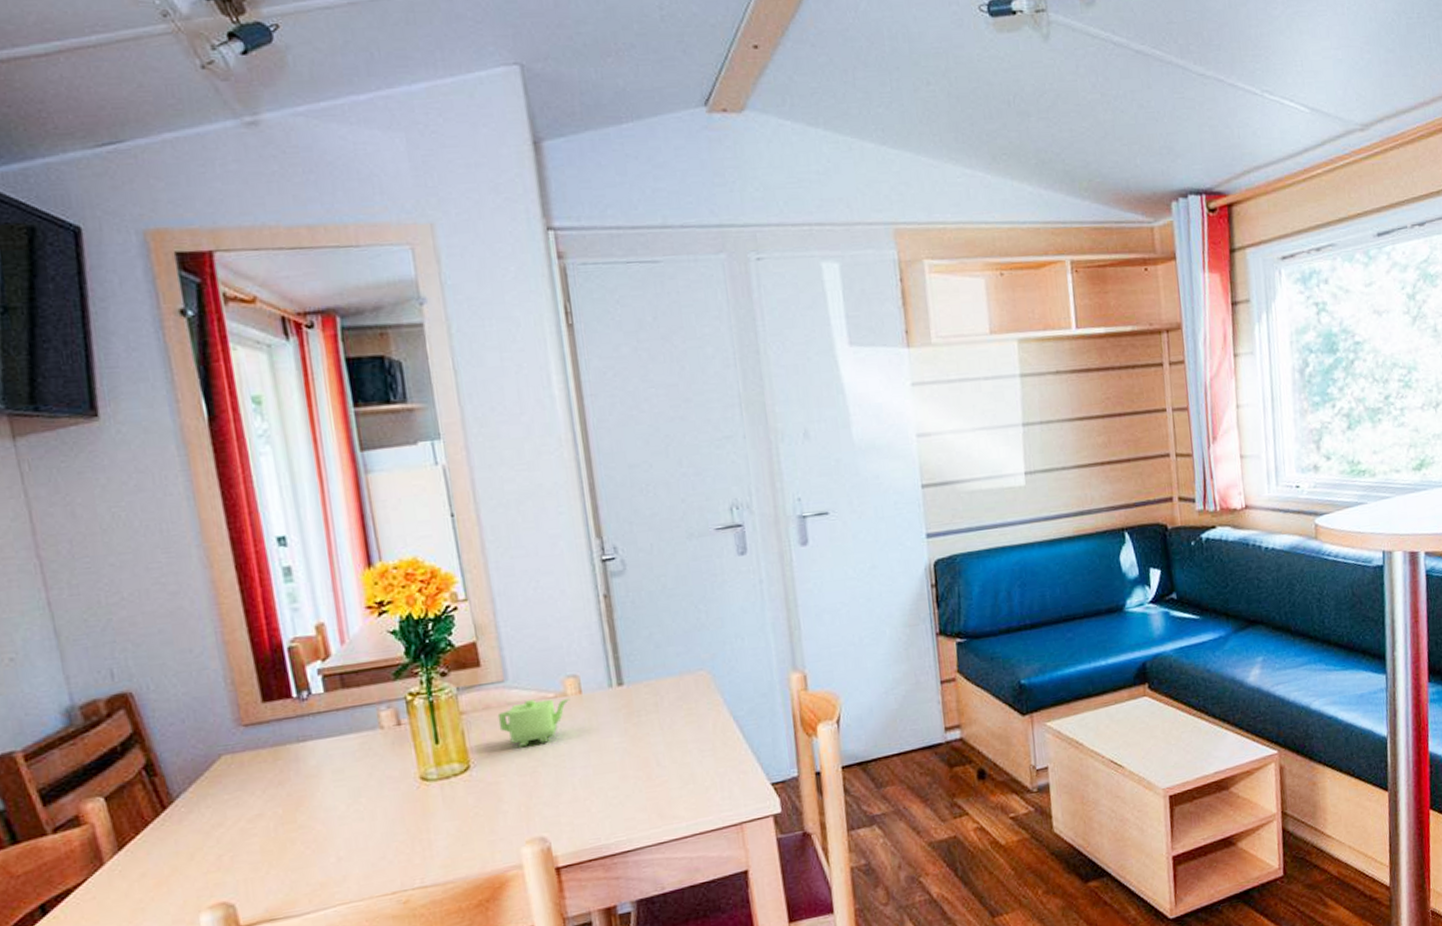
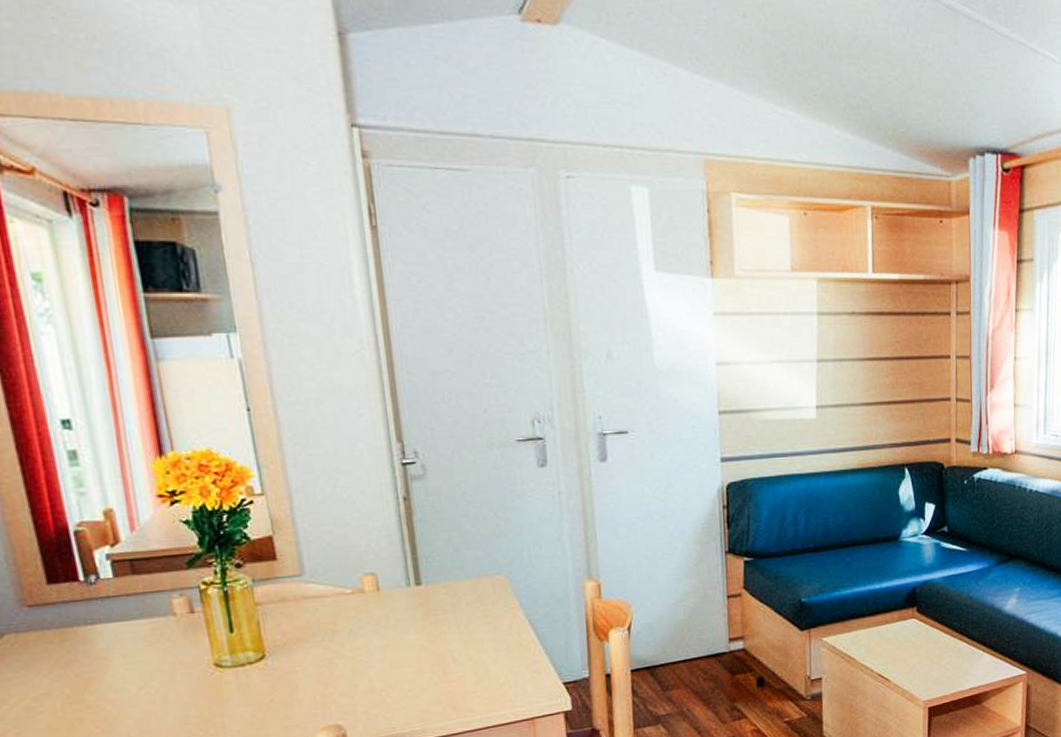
teapot: present [497,698,570,747] -> none [294,594,368,639]

